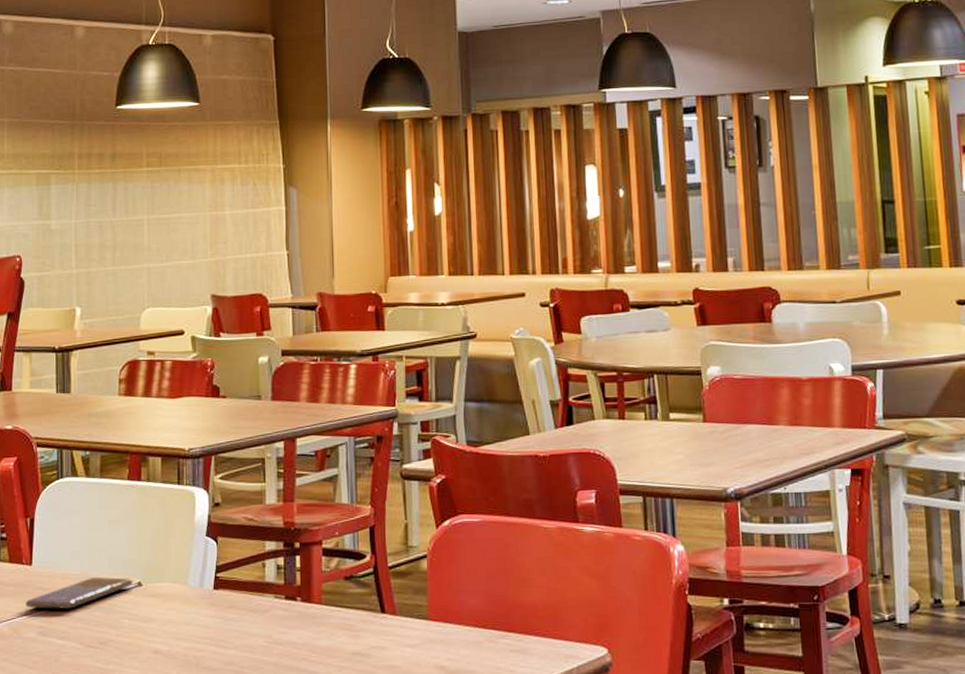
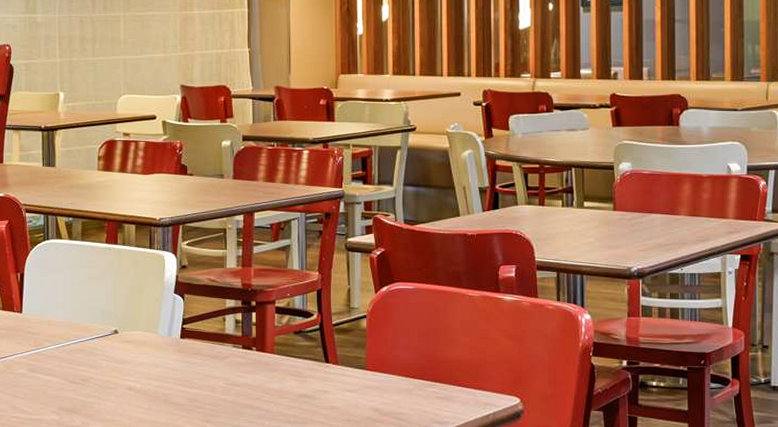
smartphone: present [26,577,133,609] -> none [17,325,111,350]

